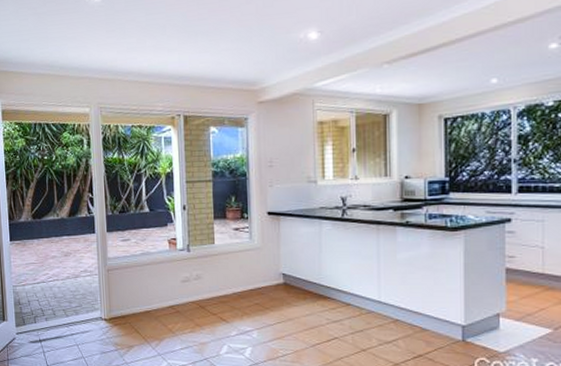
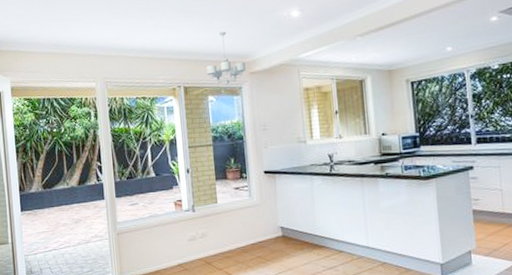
chandelier: none [209,55,253,116] -> present [206,31,246,86]

